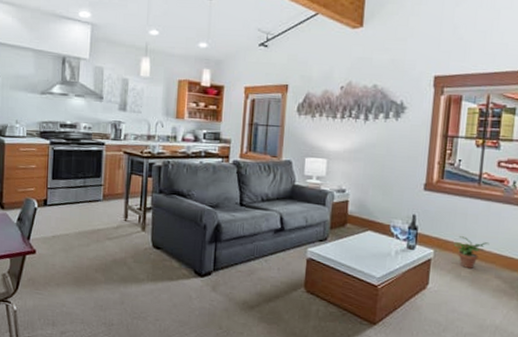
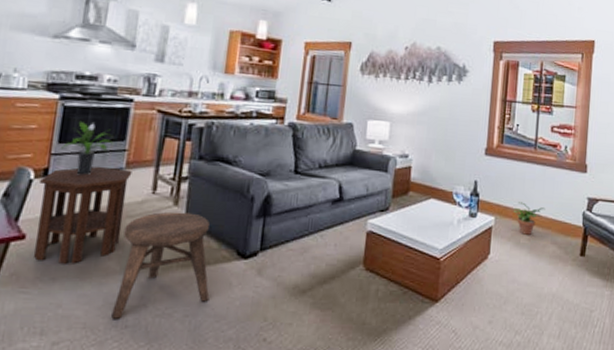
side table: none [42,198,108,274] -> present [34,166,132,264]
potted plant: none [55,161,92,205] -> present [61,120,113,176]
stool: none [101,236,174,318] -> present [111,211,210,319]

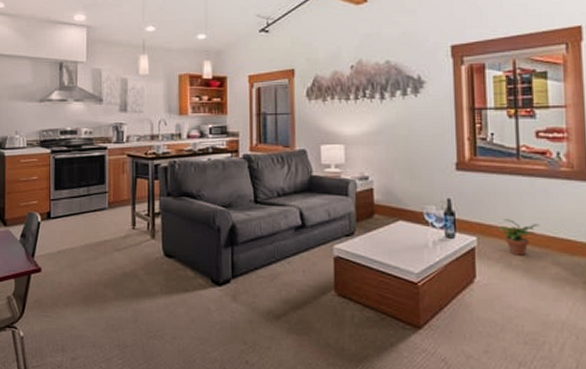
side table: present [34,166,132,264] -> none [46,207,114,292]
potted plant: present [61,120,113,176] -> none [57,170,95,216]
stool: present [111,211,210,319] -> none [114,244,191,340]

